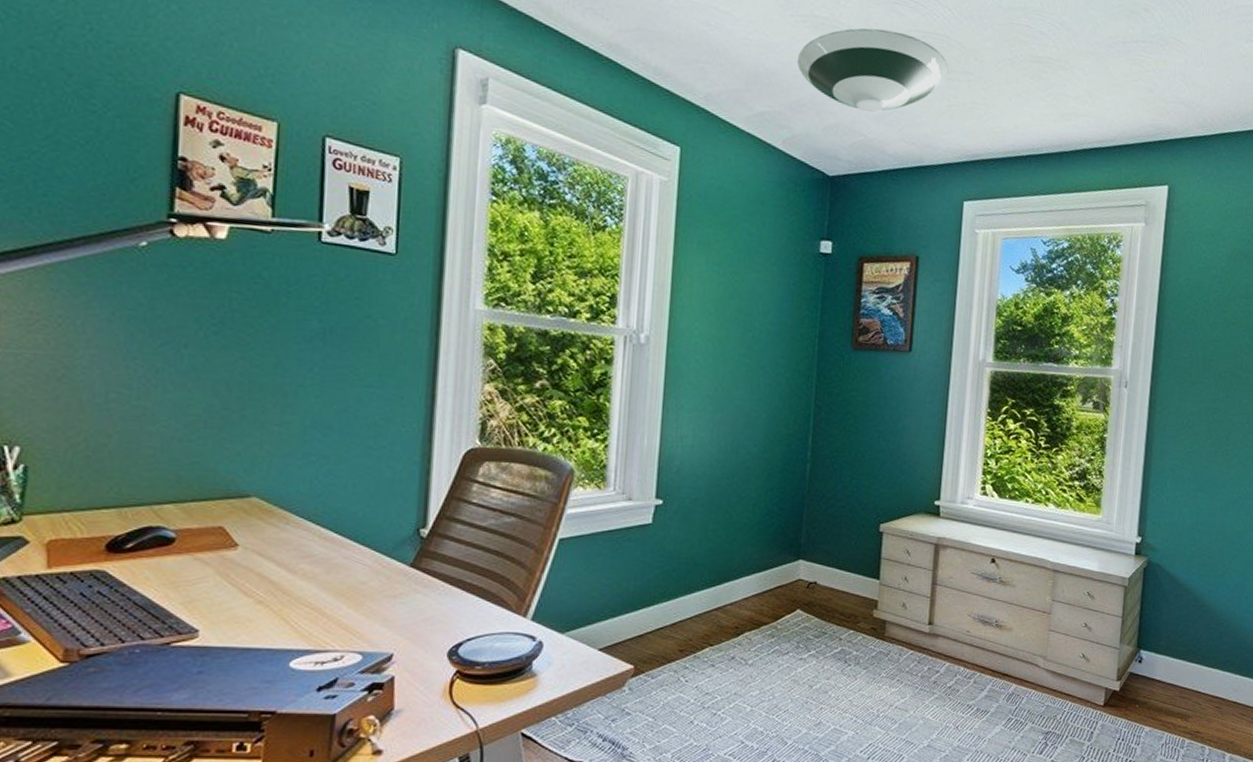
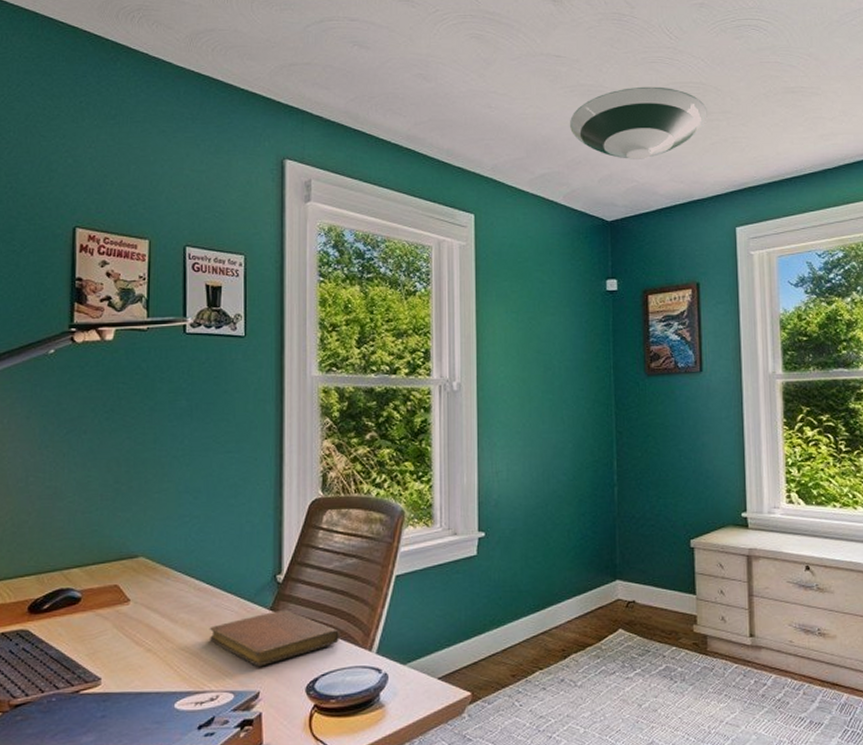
notebook: none [335,568,492,627] -> present [209,610,340,667]

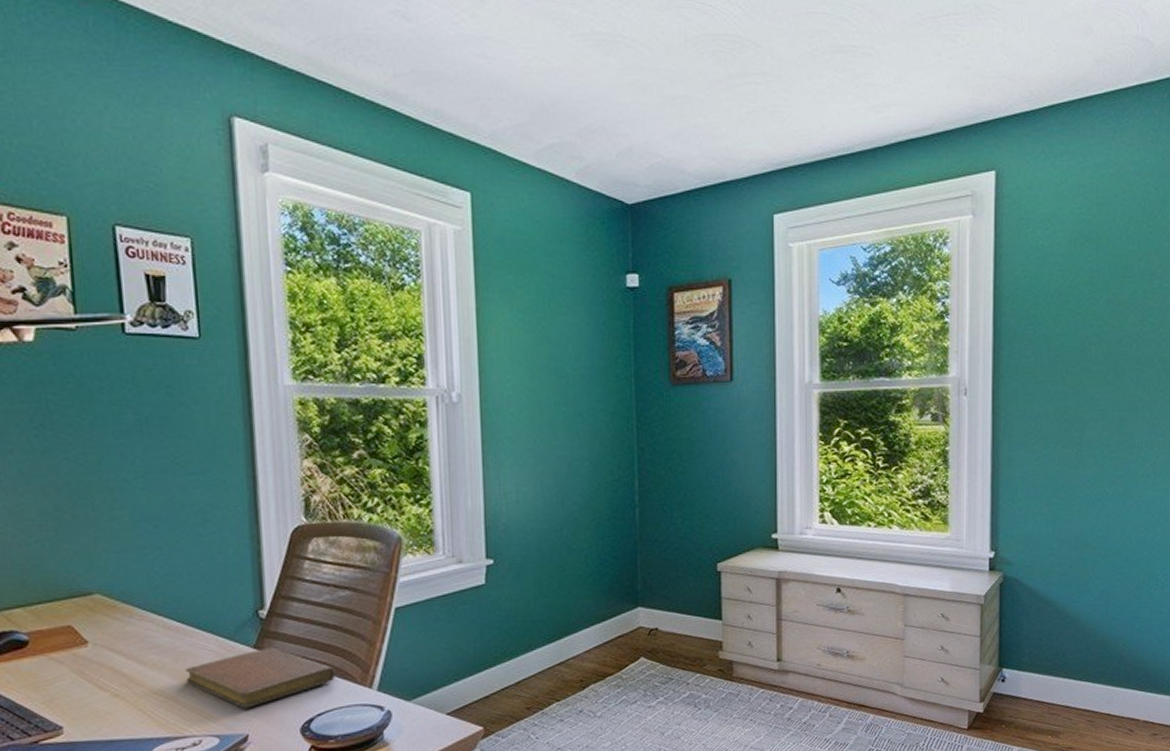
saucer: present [570,86,707,161] -> none [583,37,744,131]

